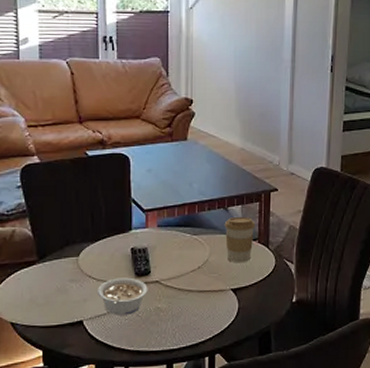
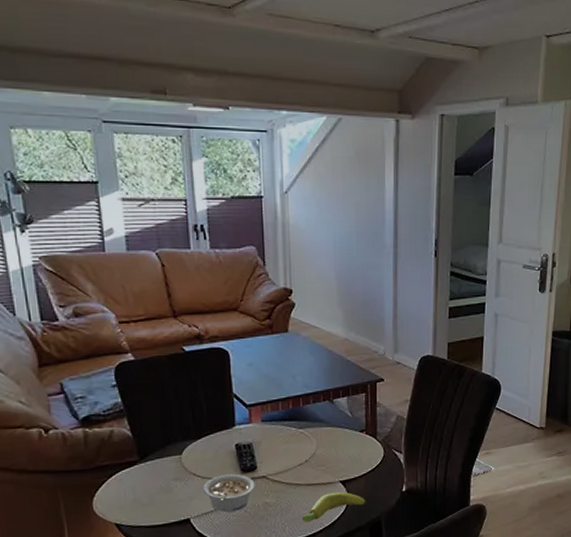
banana: none [193,300,256,329] -> present [302,492,366,522]
coffee cup: present [224,216,256,263] -> none [330,408,363,455]

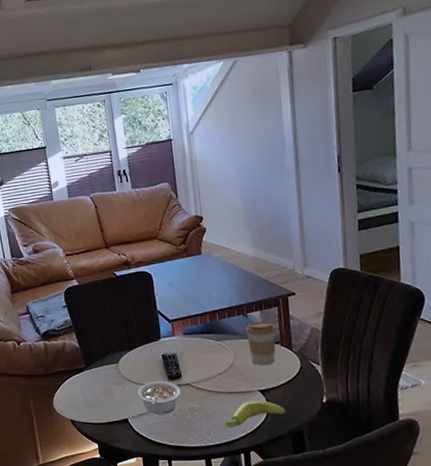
coffee cup: none [330,408,363,455] -> present [245,321,277,366]

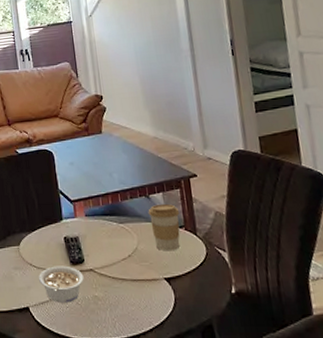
banana: present [225,400,286,427] -> none [131,290,194,319]

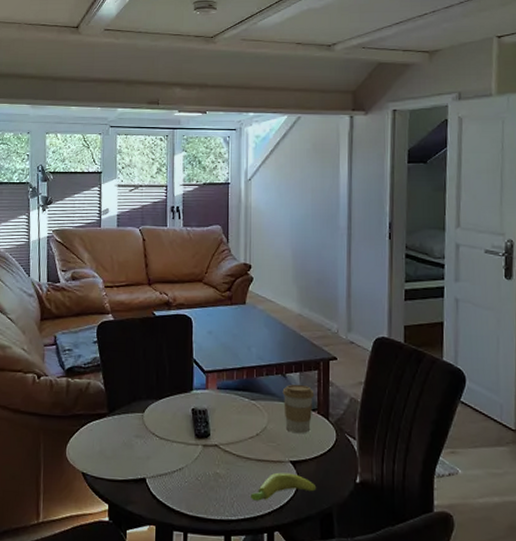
legume: present [39,265,84,303] -> none [160,438,207,477]
banana: none [131,290,194,319] -> present [251,472,317,501]

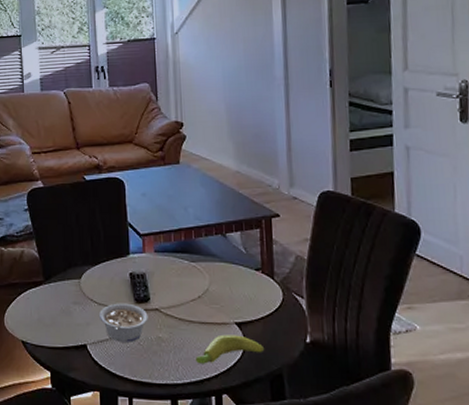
legume: none [160,438,207,477] -> present [99,303,148,342]
coffee cup: present [282,384,315,434] -> none [223,243,258,295]

